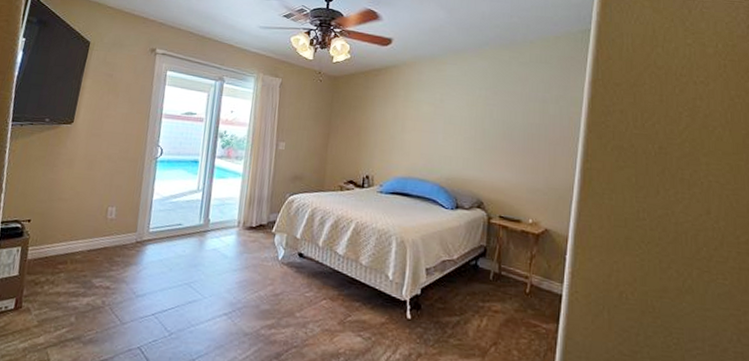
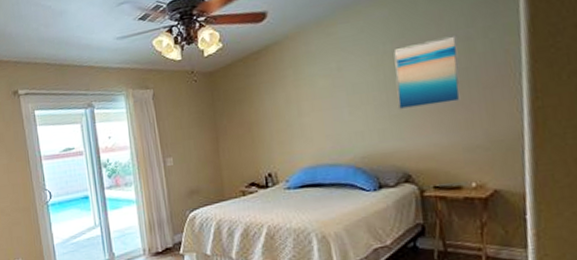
wall art: none [482,95,536,150] -> present [393,34,461,110]

